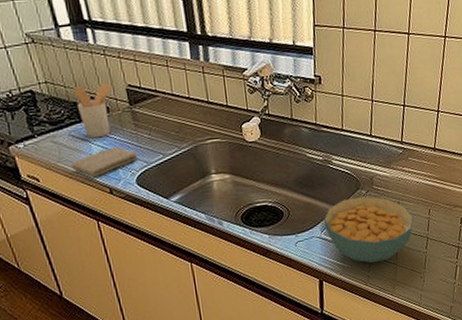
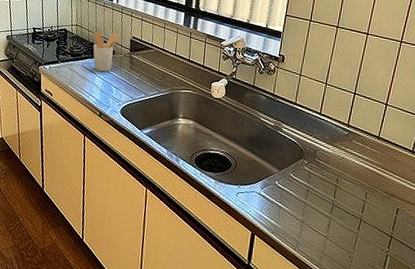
washcloth: present [71,146,139,177] -> none [77,81,127,101]
cereal bowl: present [324,196,414,263] -> none [265,164,350,231]

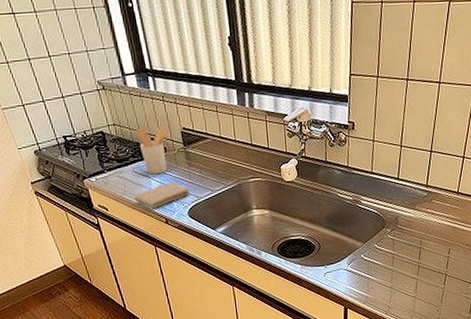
washcloth: none [77,81,127,101] -> present [134,182,190,208]

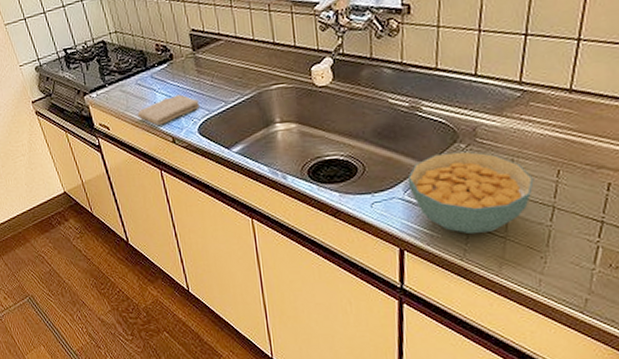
utensil holder: present [136,126,170,175] -> none [140,29,176,87]
cereal bowl: none [351,234,434,295] -> present [408,151,534,235]

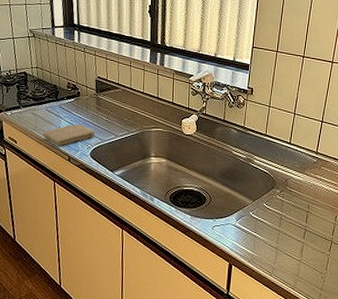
cereal bowl: present [408,151,534,235] -> none [240,195,321,257]

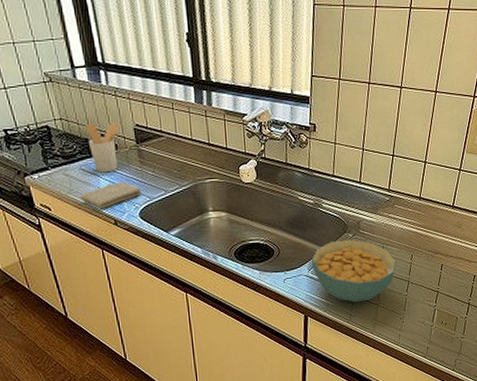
utensil holder: none [55,73,86,115] -> present [85,122,121,173]
cereal bowl: none [240,195,321,257] -> present [312,239,397,303]

